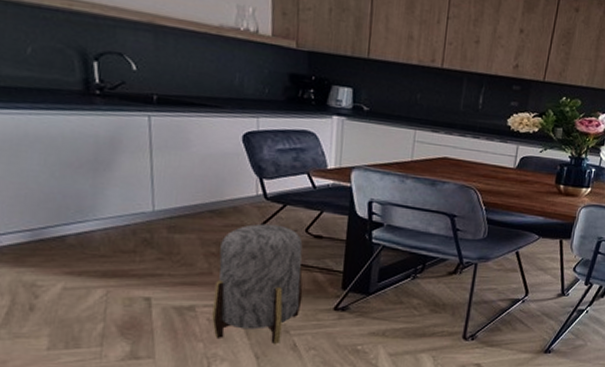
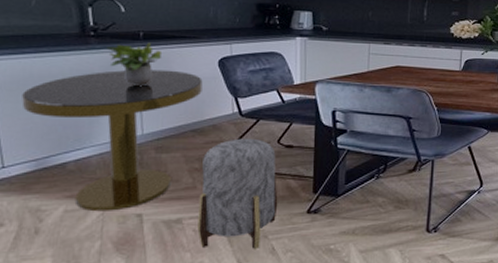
side table: none [15,137,224,292] -> present [22,70,203,212]
potted plant: none [115,107,177,158] -> present [107,42,161,87]

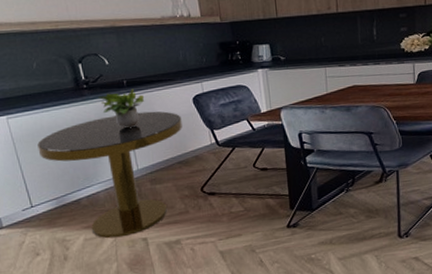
stool: present [197,138,278,249] -> none [191,164,261,263]

